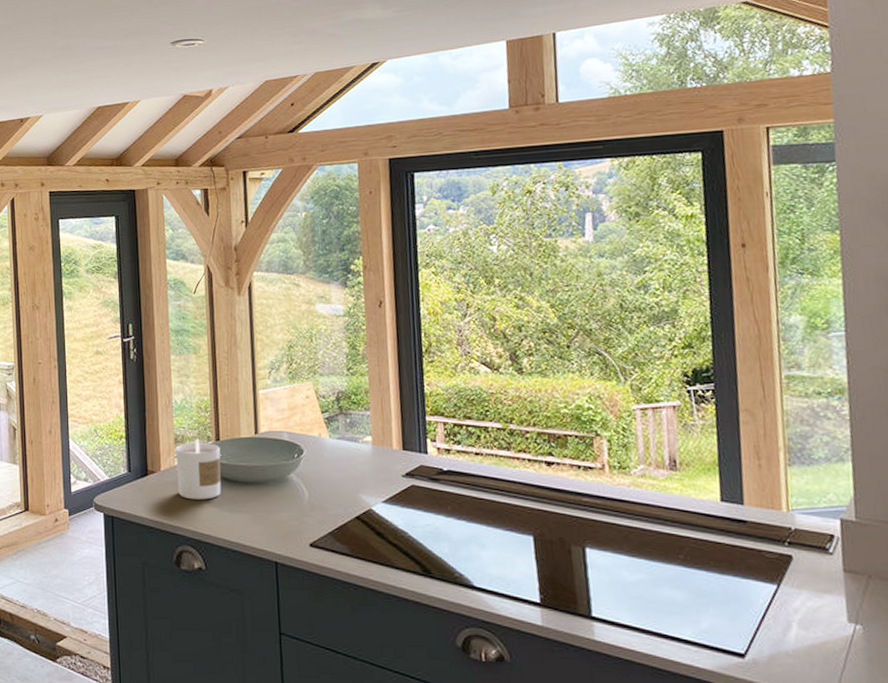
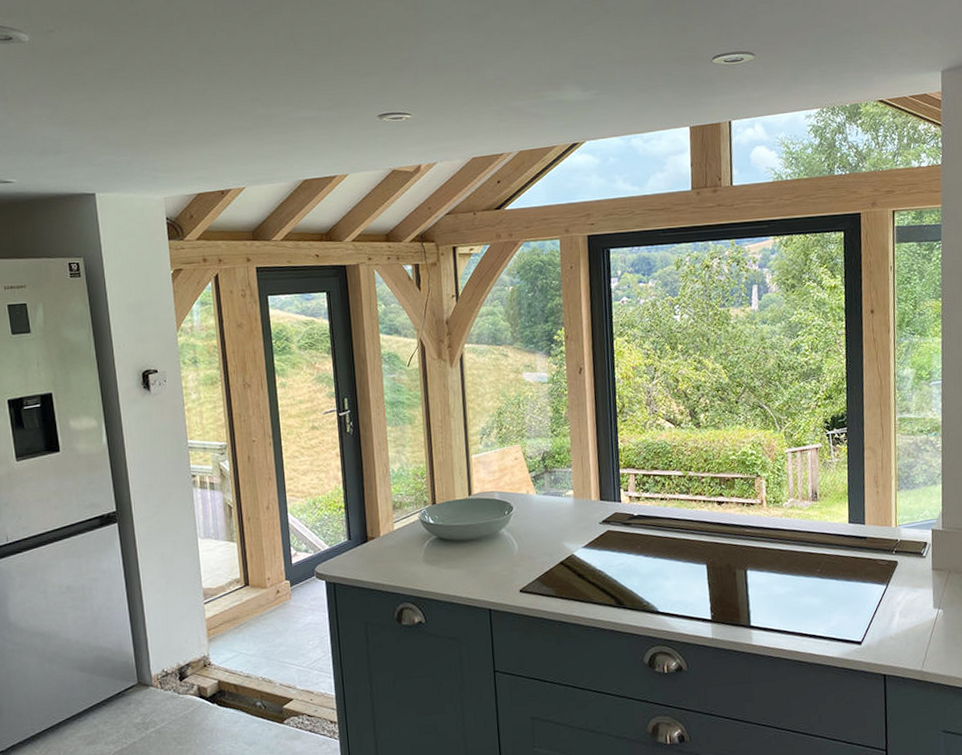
candle: present [176,438,221,500] -> none [394,503,439,561]

